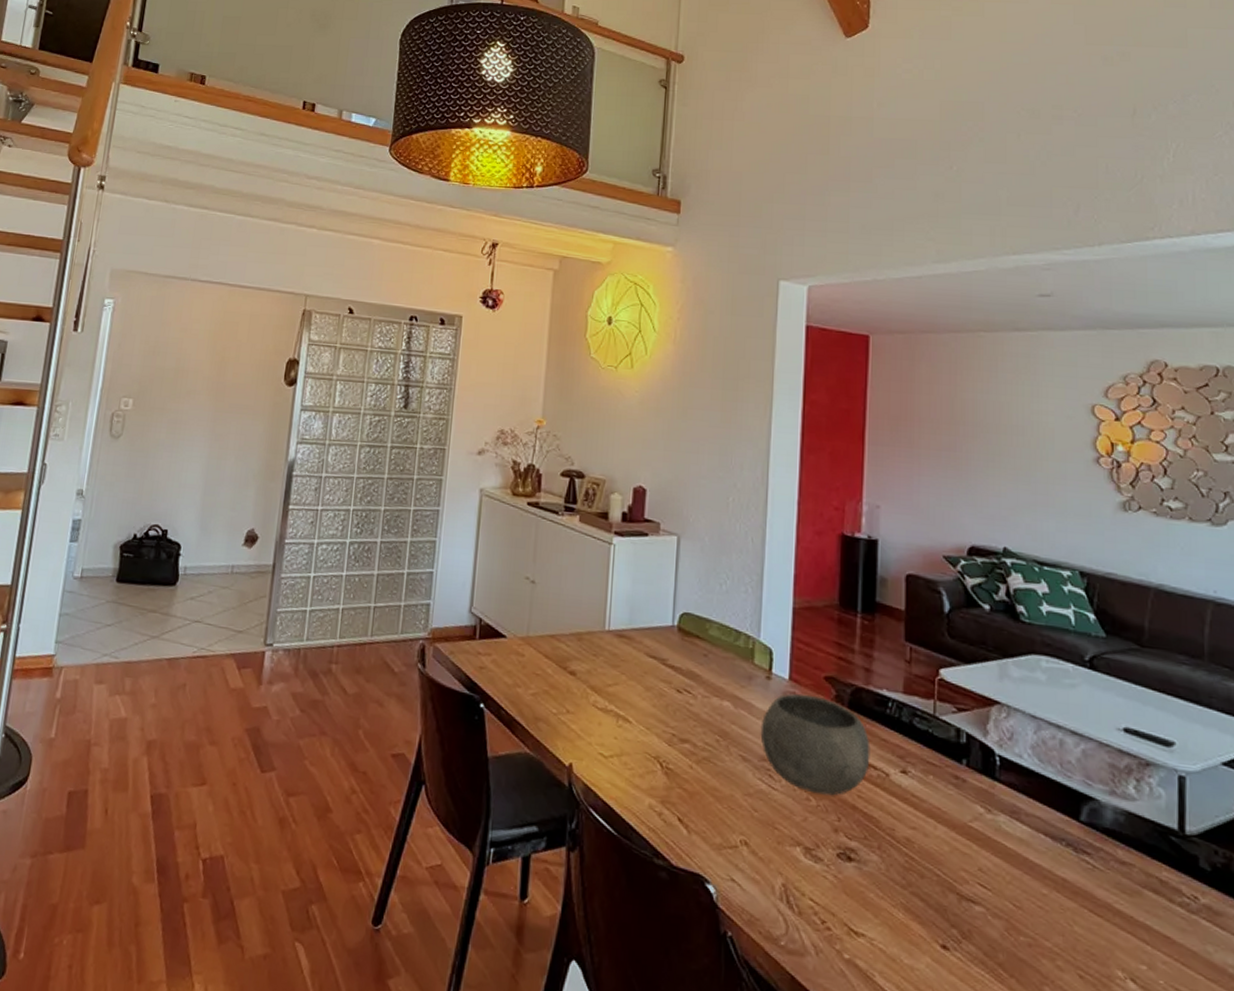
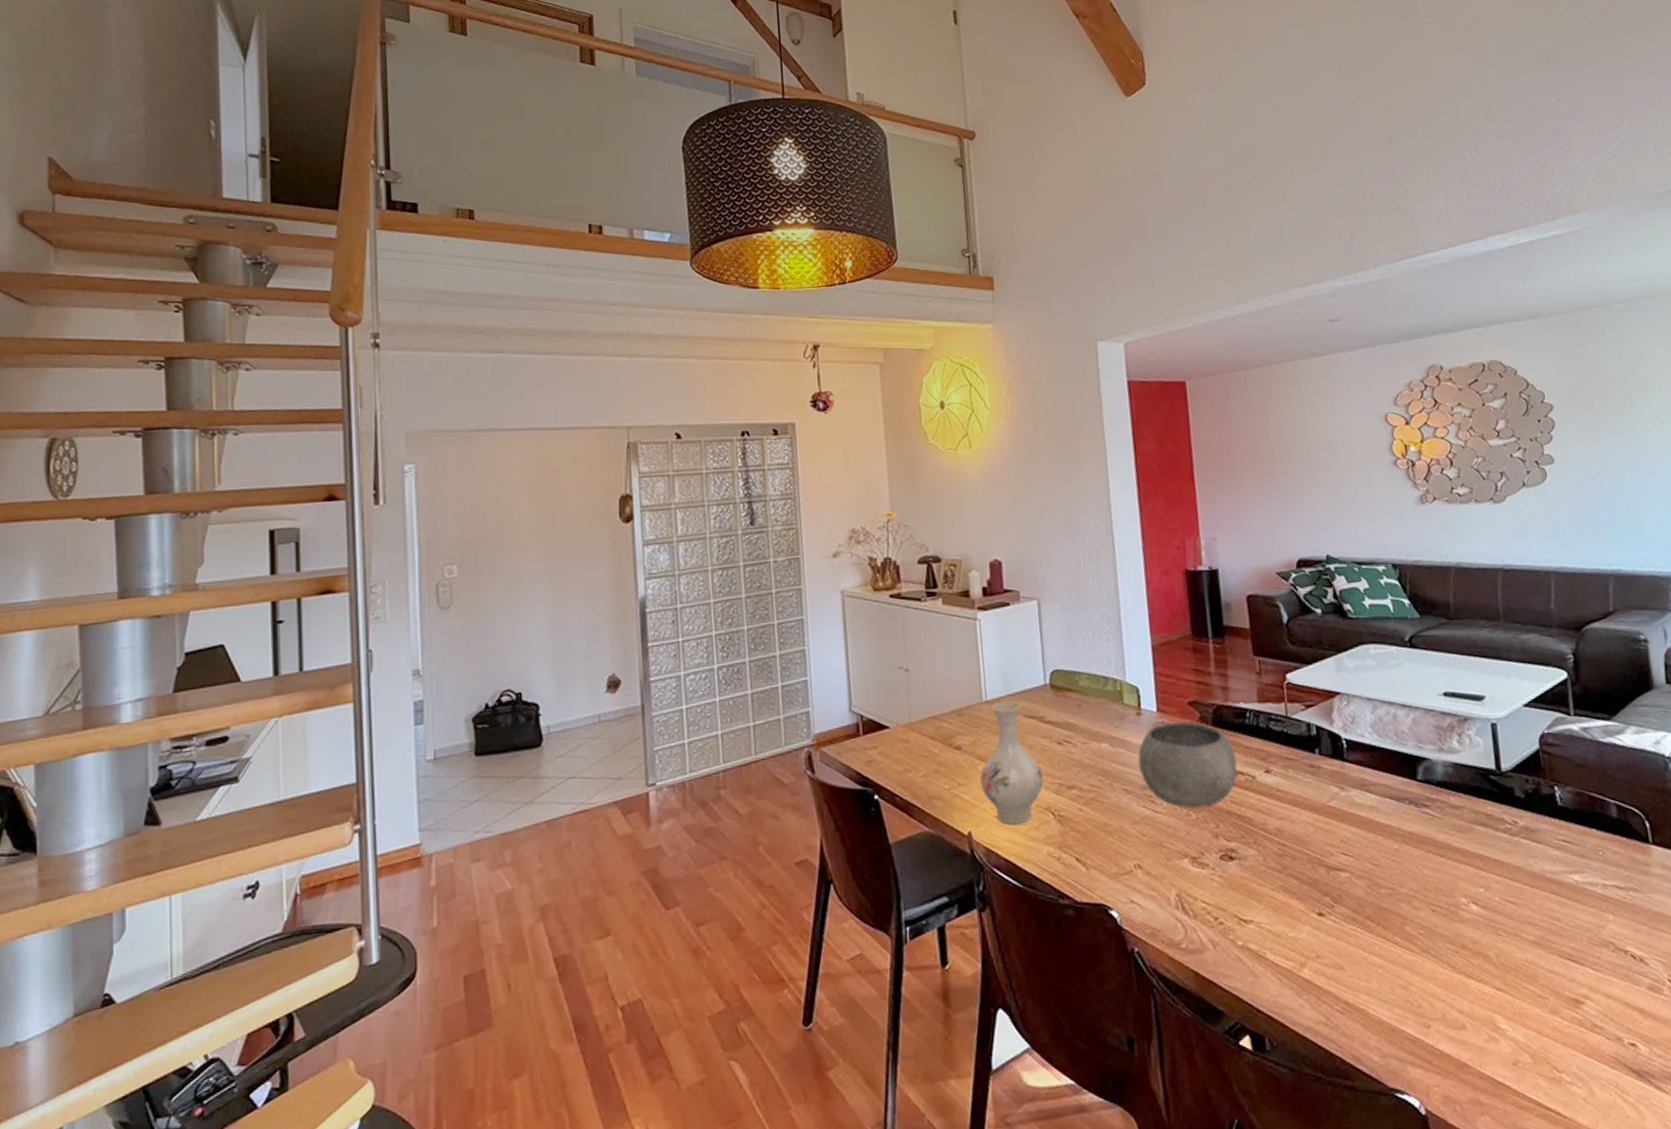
vase: none [590,633,656,768] -> present [980,700,1043,825]

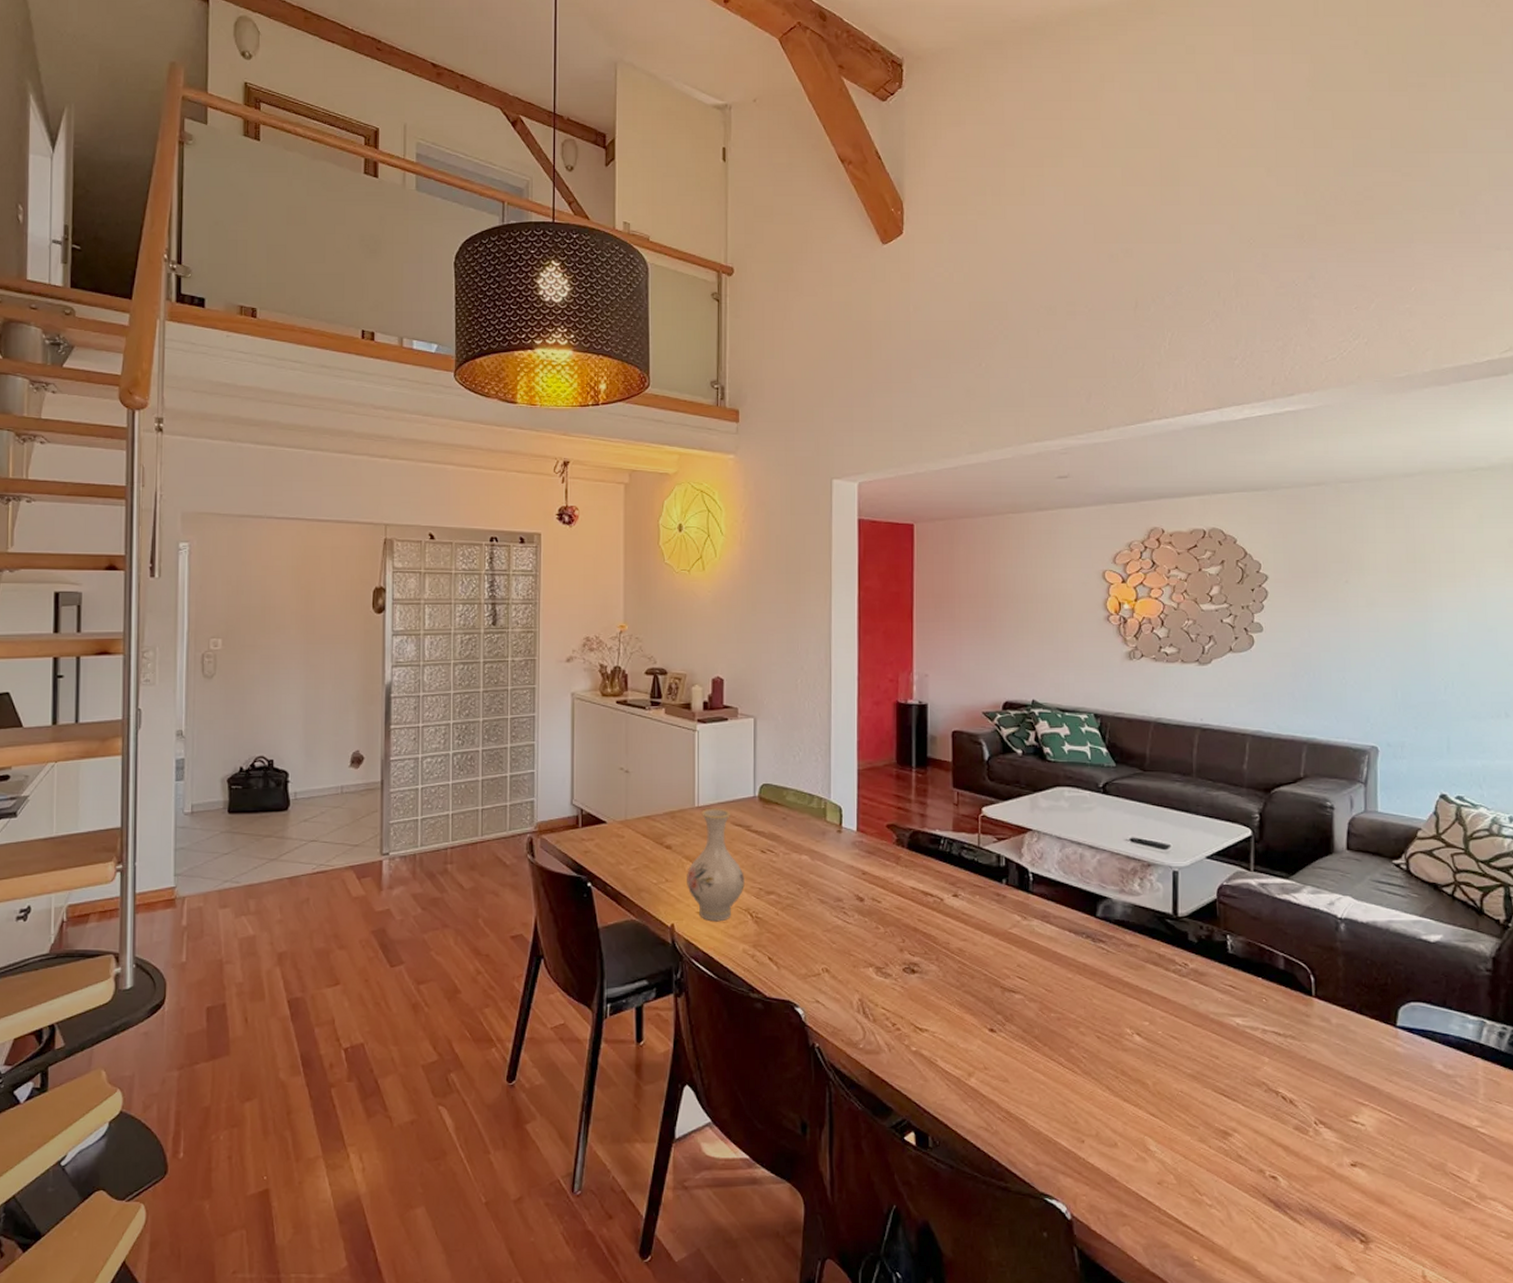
bowl: present [1138,721,1238,809] -> none [835,841,927,923]

